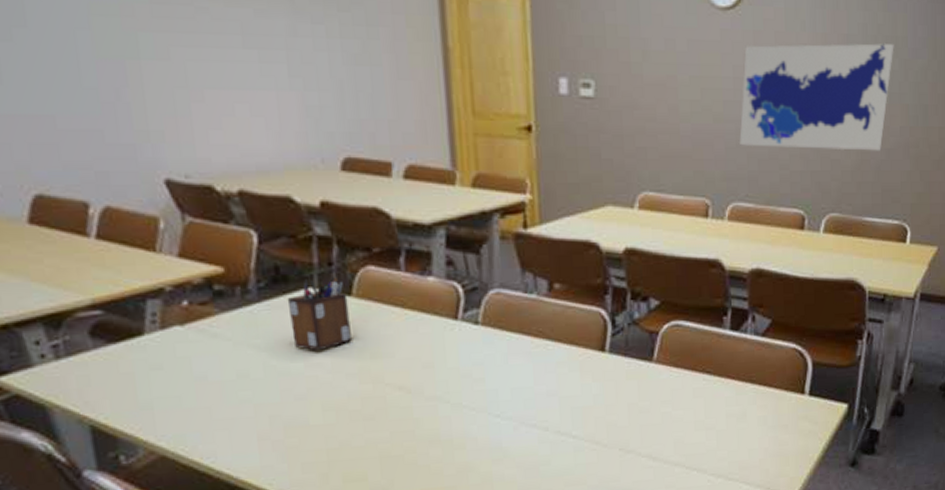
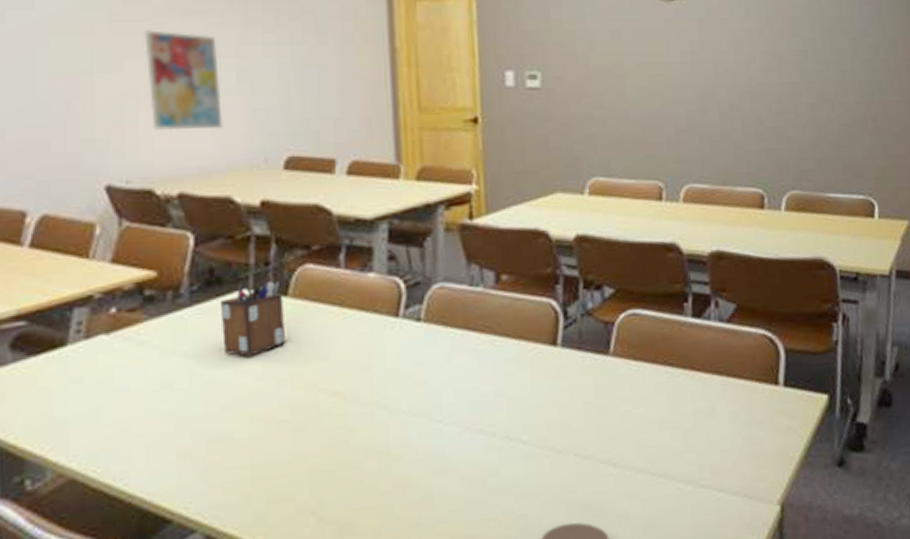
wall art: none [188,15,277,126] -> present [144,30,223,131]
map: present [739,43,894,151] -> none [690,24,842,128]

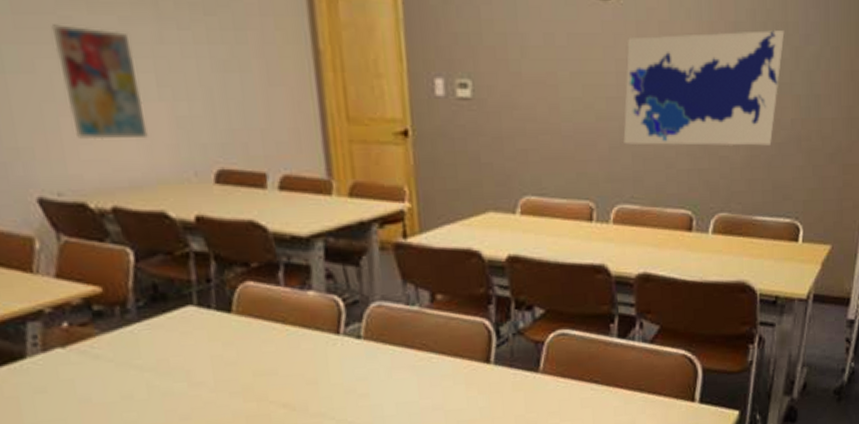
desk organizer: present [219,275,285,357] -> none [167,292,234,370]
map: none [690,24,842,128] -> present [623,30,785,147]

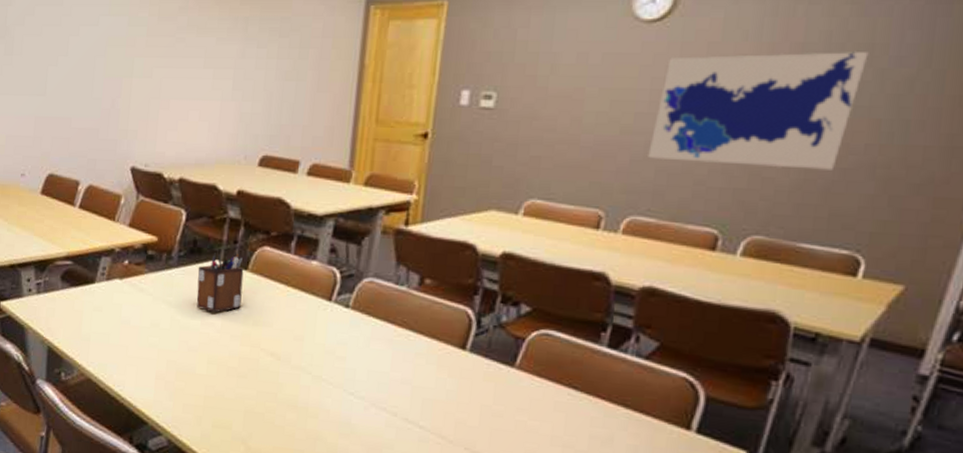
wall art: present [51,24,148,140] -> none [168,44,221,129]
desk organizer: none [167,292,234,370] -> present [196,252,244,313]

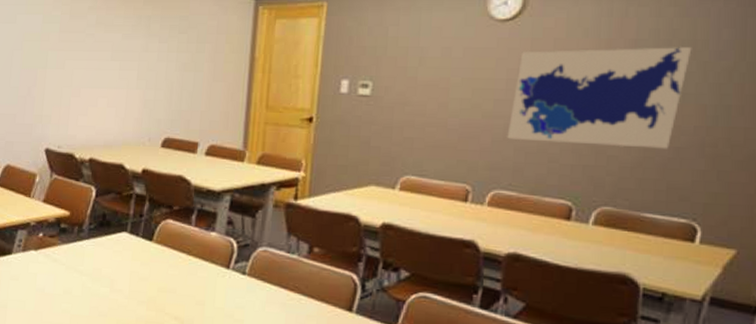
desk organizer: present [196,252,244,313] -> none [106,224,149,281]

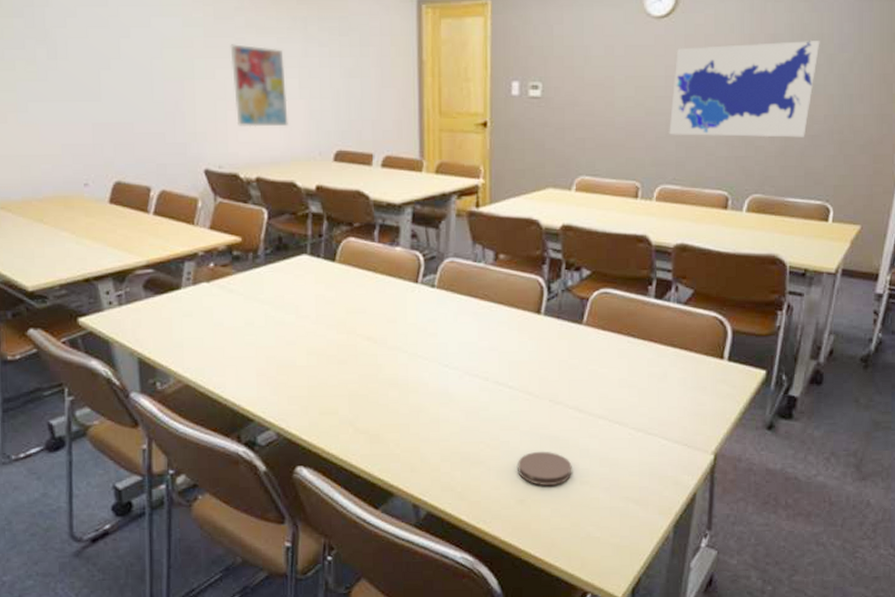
wall art: none [79,39,127,114] -> present [230,44,288,127]

